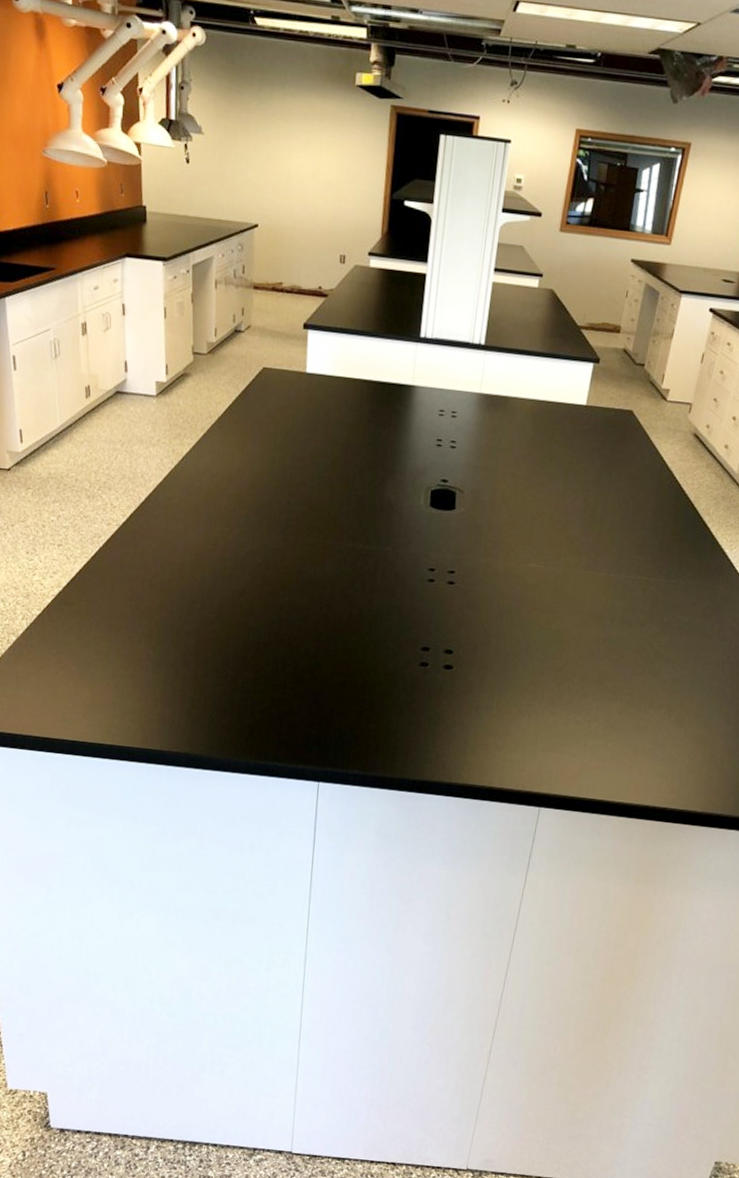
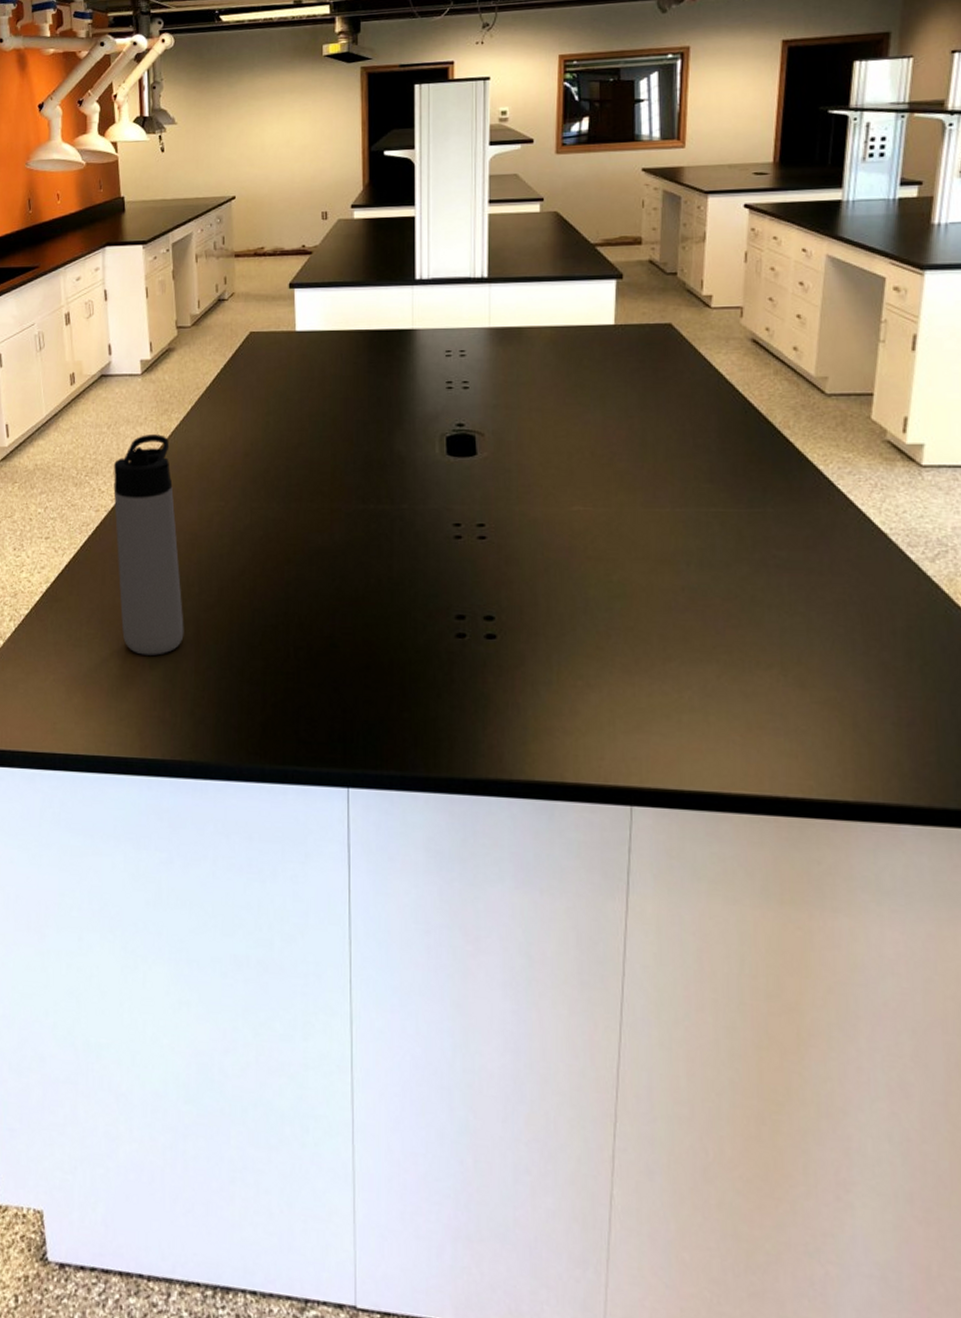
thermos bottle: none [125,456,186,661] -> present [113,434,184,656]

